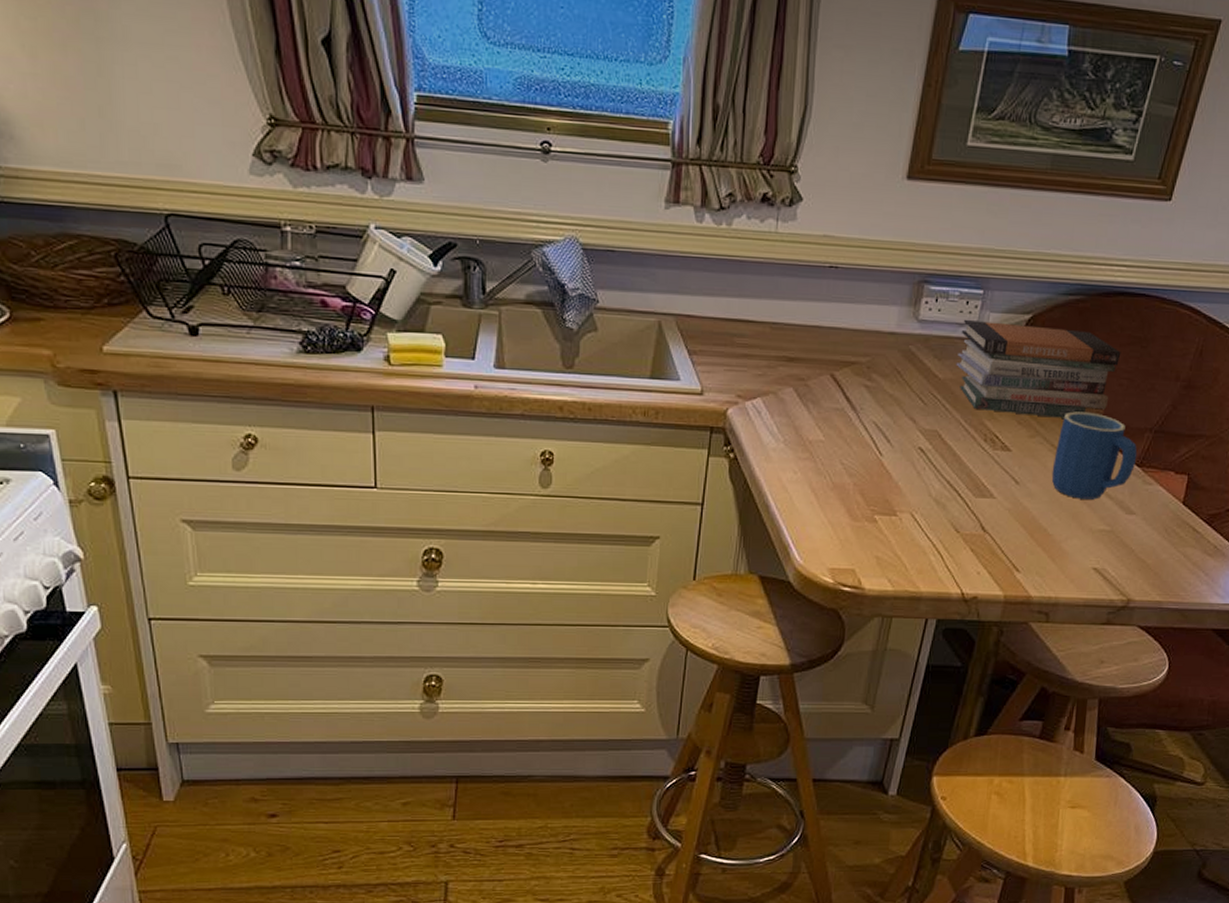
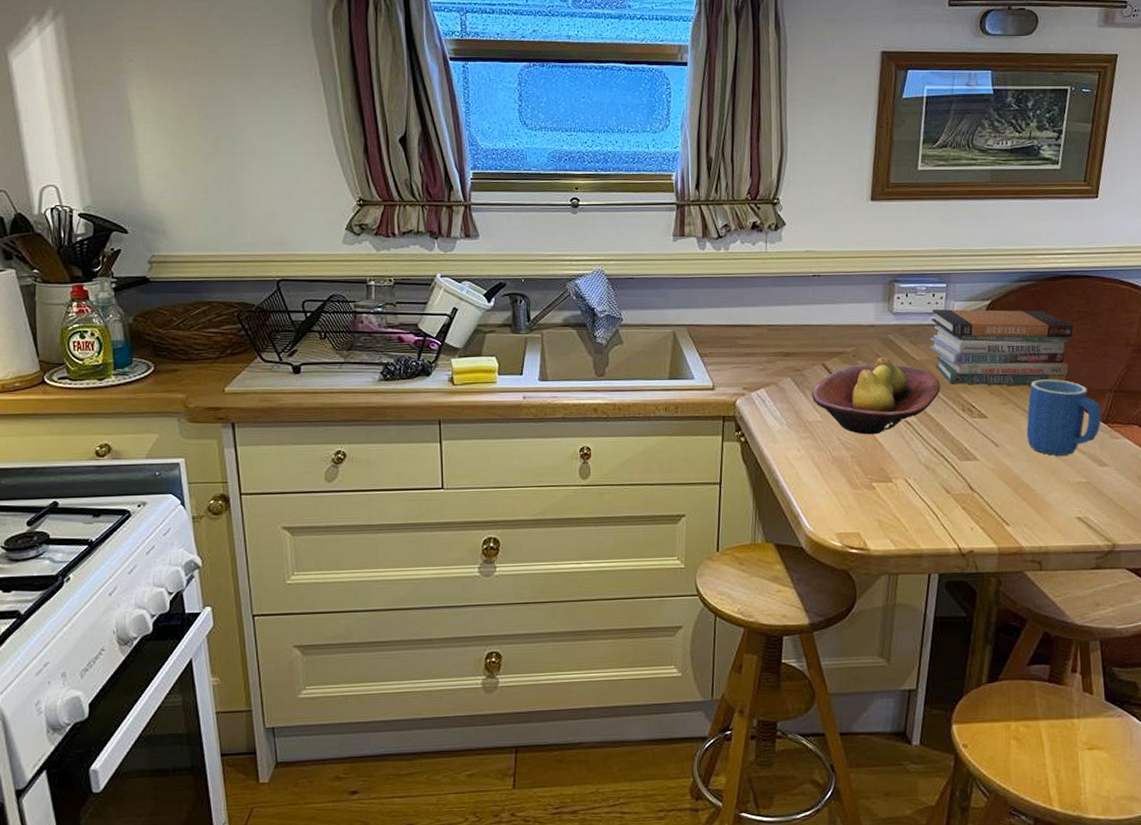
fruit bowl: none [814,371,964,461] -> present [811,357,941,435]

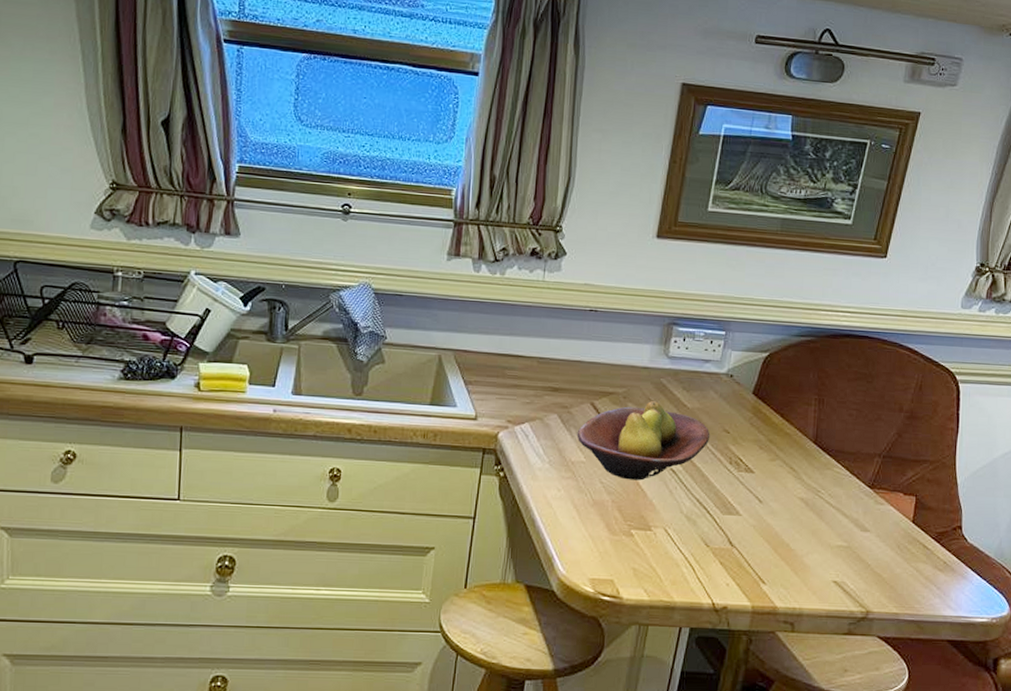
book stack: present [929,309,1074,386] -> none [702,356,850,444]
mug: present [1026,379,1102,456] -> none [791,438,869,518]

